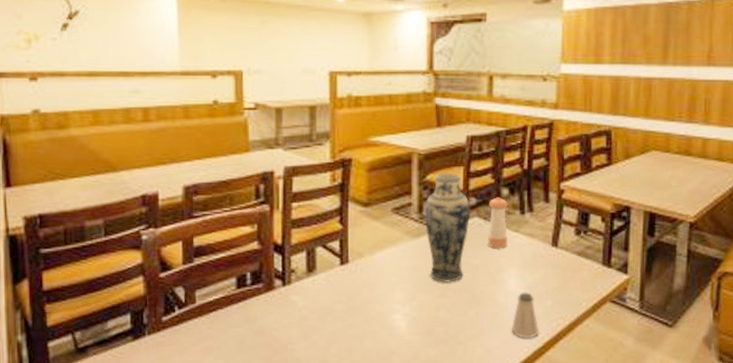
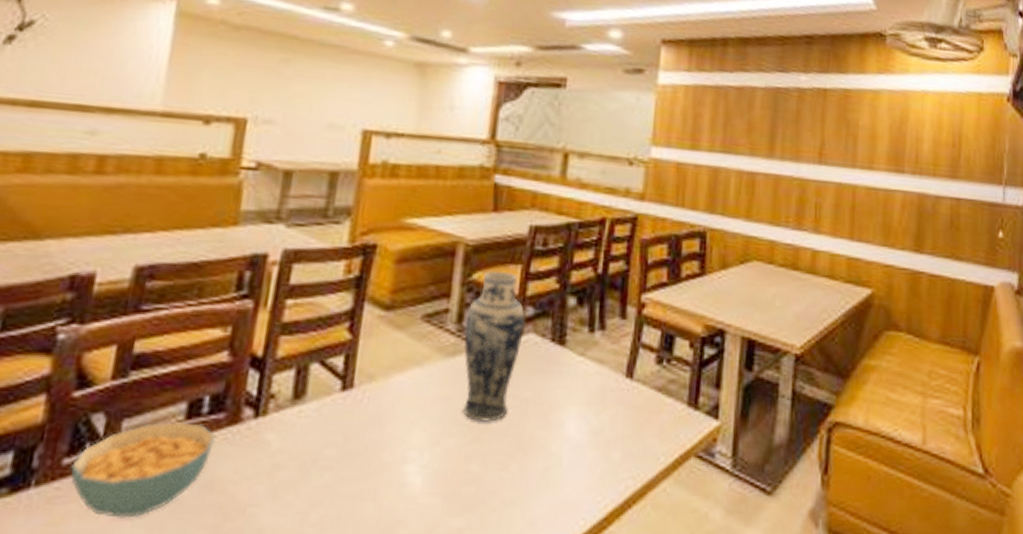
cereal bowl: none [168,290,258,354] -> present [70,421,215,518]
pepper shaker: present [488,197,508,248] -> none [544,308,574,377]
saltshaker: present [512,291,539,338] -> none [566,438,602,506]

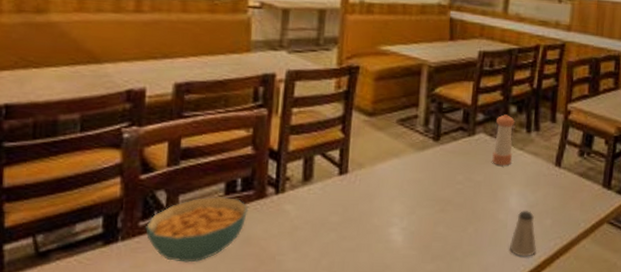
vase: present [463,270,526,422] -> none [430,86,478,198]
pepper shaker: none [544,308,574,377] -> present [492,114,515,166]
saltshaker: none [566,438,602,506] -> present [510,210,537,257]

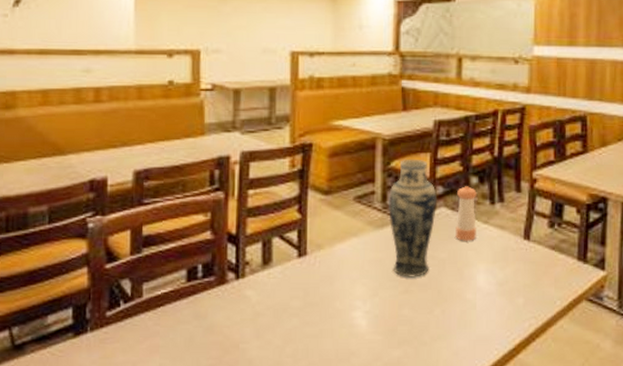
cereal bowl: present [145,196,248,263] -> none [112,283,209,353]
vase: none [430,86,478,198] -> present [389,158,438,277]
saltshaker: present [510,210,537,257] -> none [481,288,510,340]

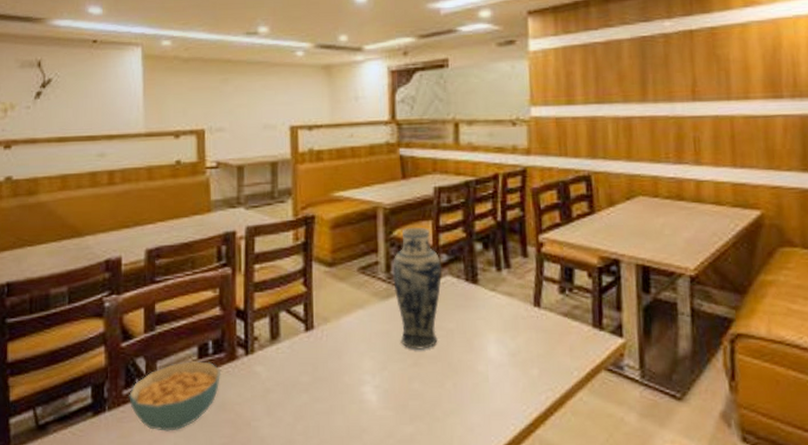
cereal bowl: none [112,283,209,353] -> present [129,360,220,431]
pepper shaker: present [455,186,477,241] -> none [462,253,484,310]

